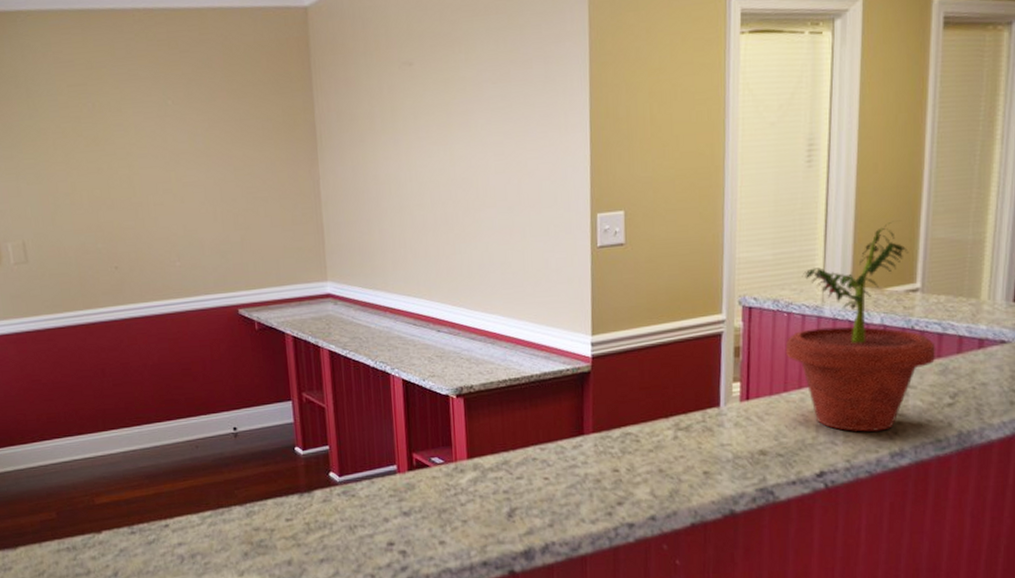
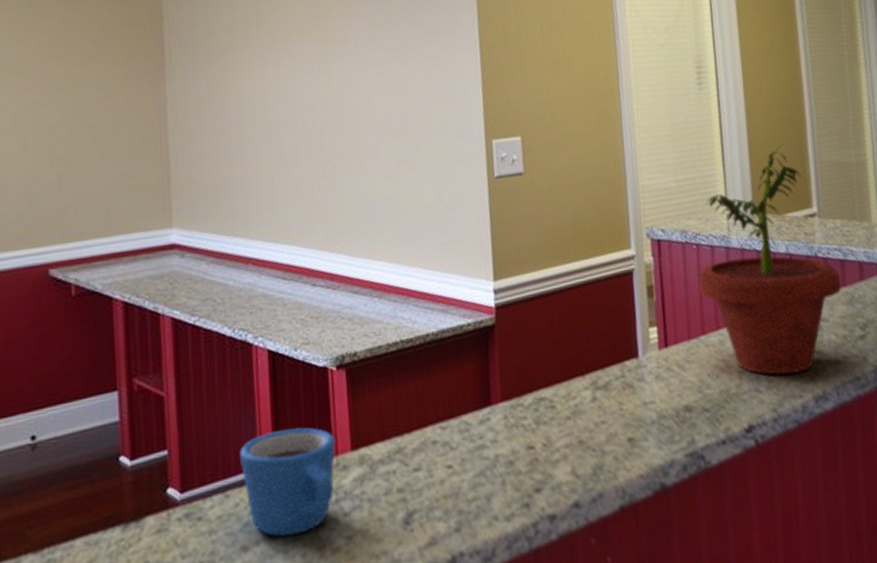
mug: none [382,438,455,515] -> present [240,427,336,537]

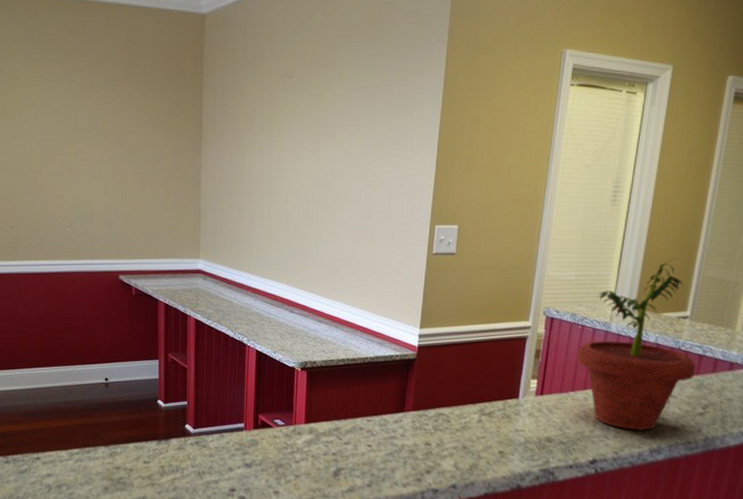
mug: present [240,427,336,537] -> none [232,402,295,468]

